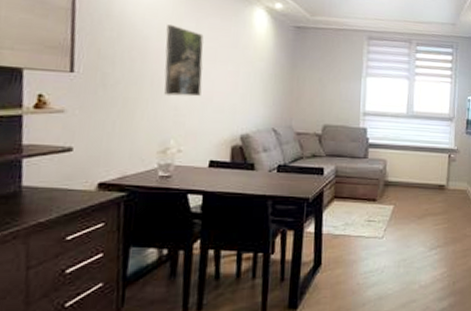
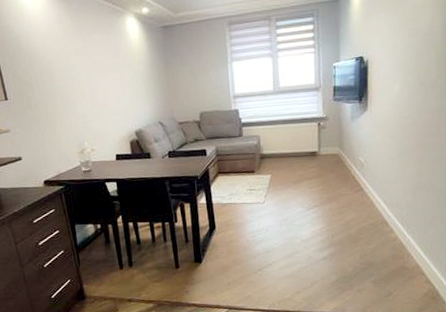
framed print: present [164,25,204,97] -> none [62,47,99,107]

